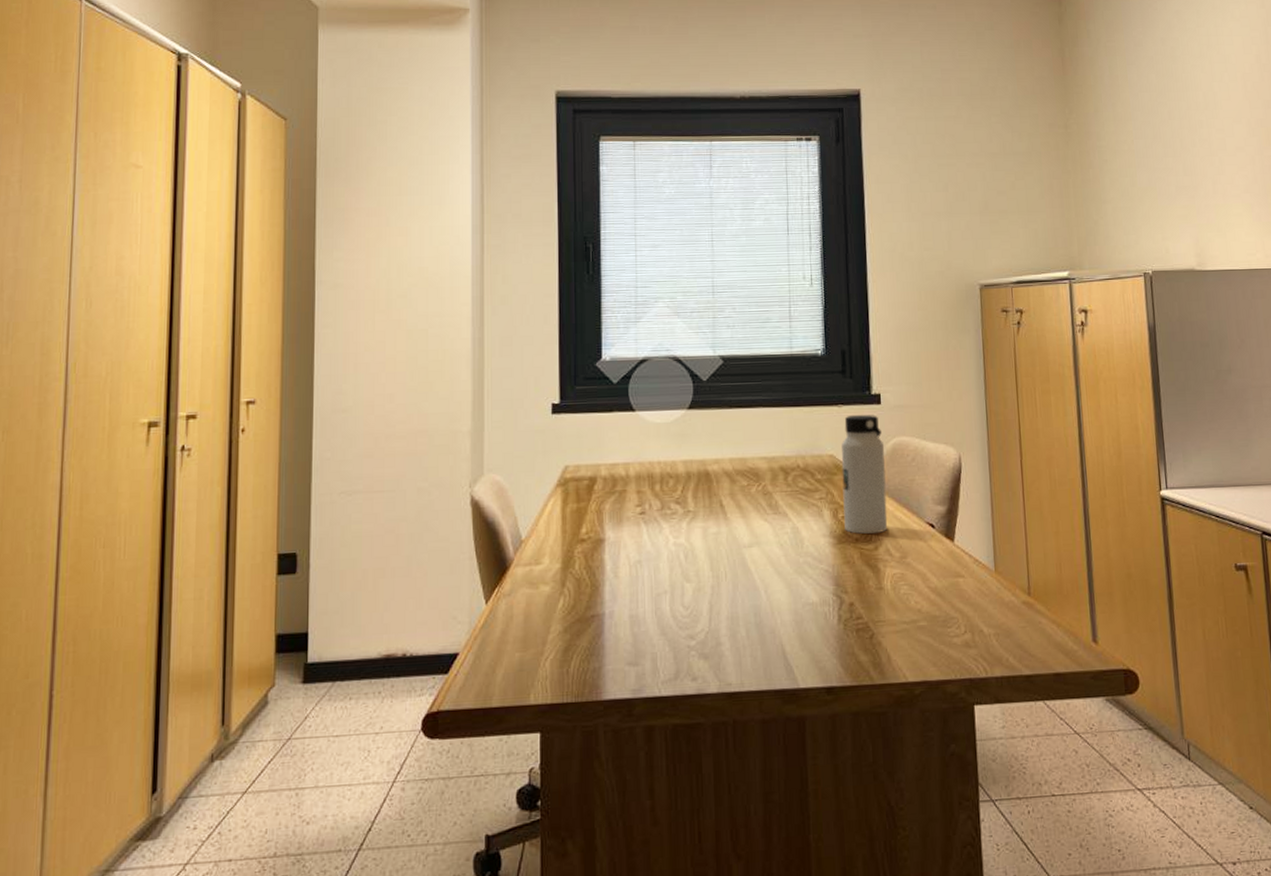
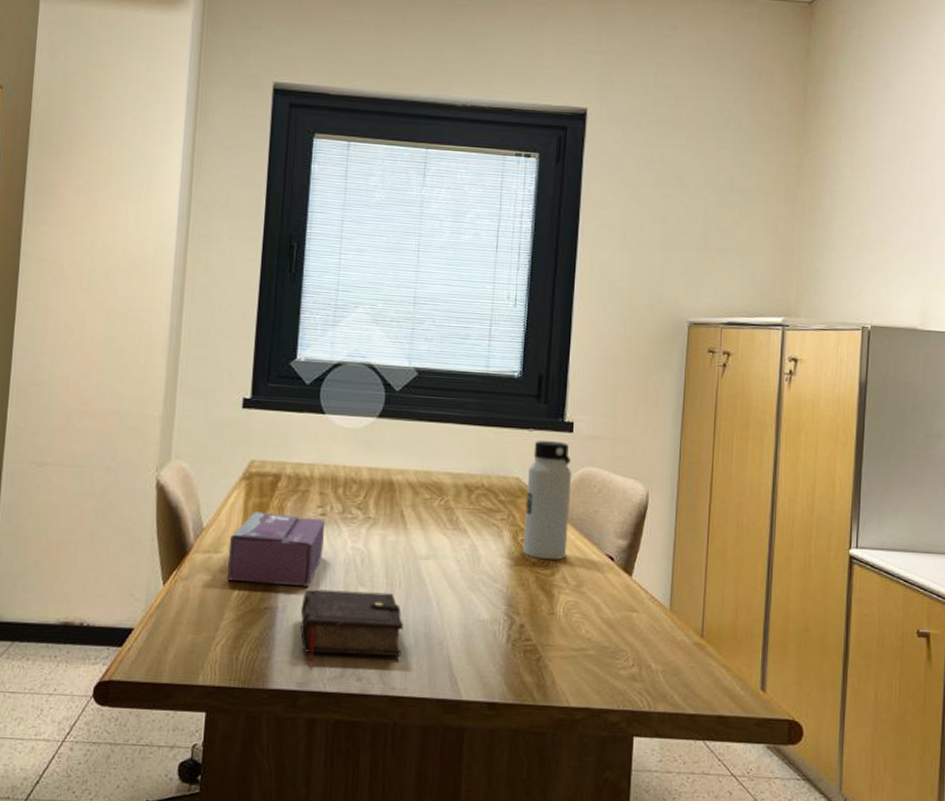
tissue box: none [550,517,645,591] -> present [226,512,325,587]
book: none [628,586,734,672] -> present [300,589,403,667]

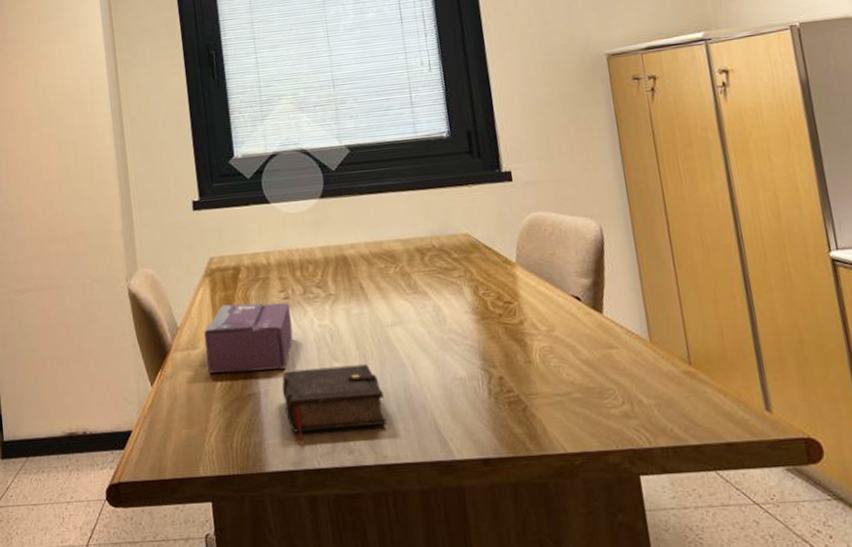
water bottle: present [523,440,572,560] -> none [475,192,531,310]

